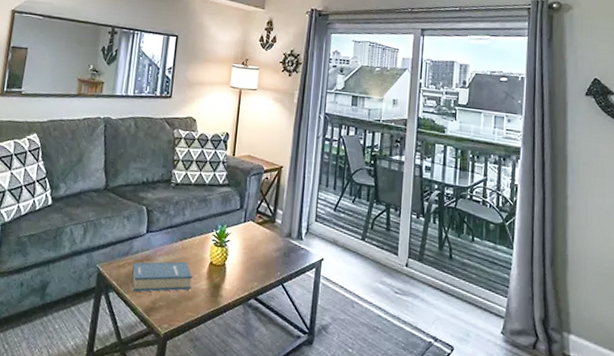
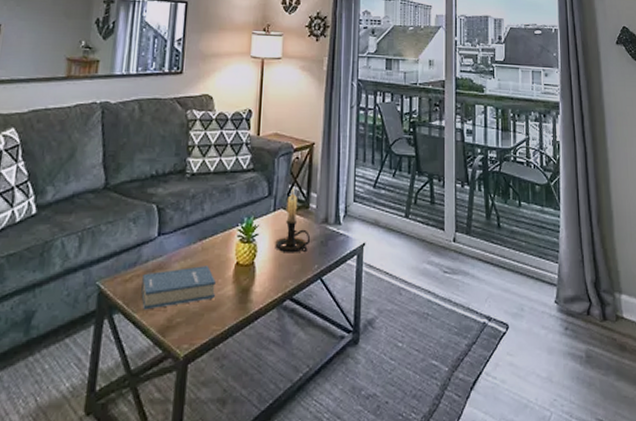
candle holder: none [244,204,275,261] -> present [275,188,311,253]

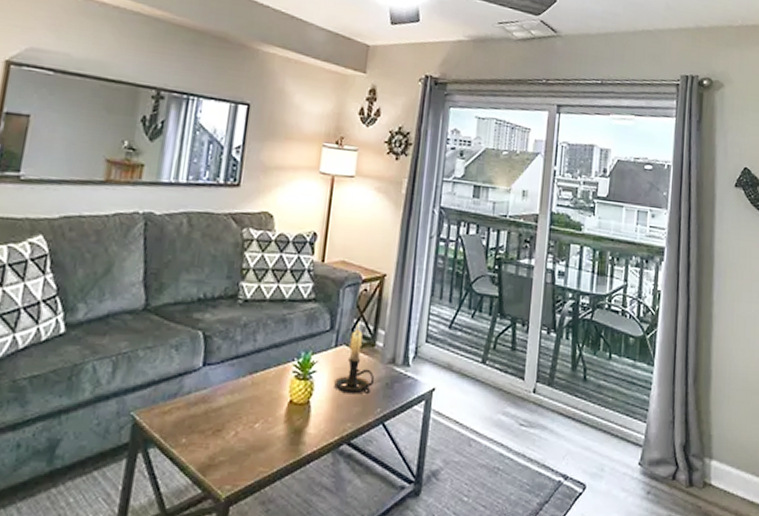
hardback book: present [141,265,216,310] -> none [181,401,266,446]

